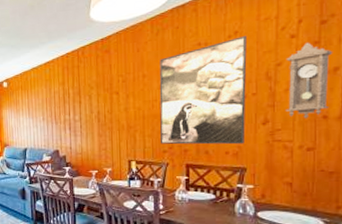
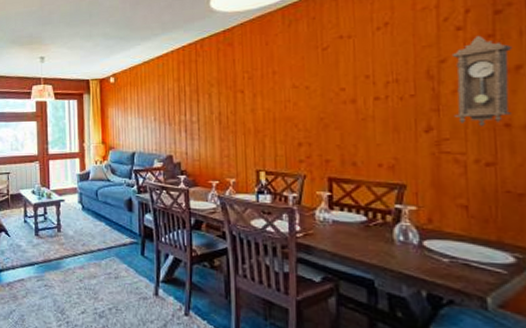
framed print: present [159,36,247,145] -> none [293,28,403,156]

